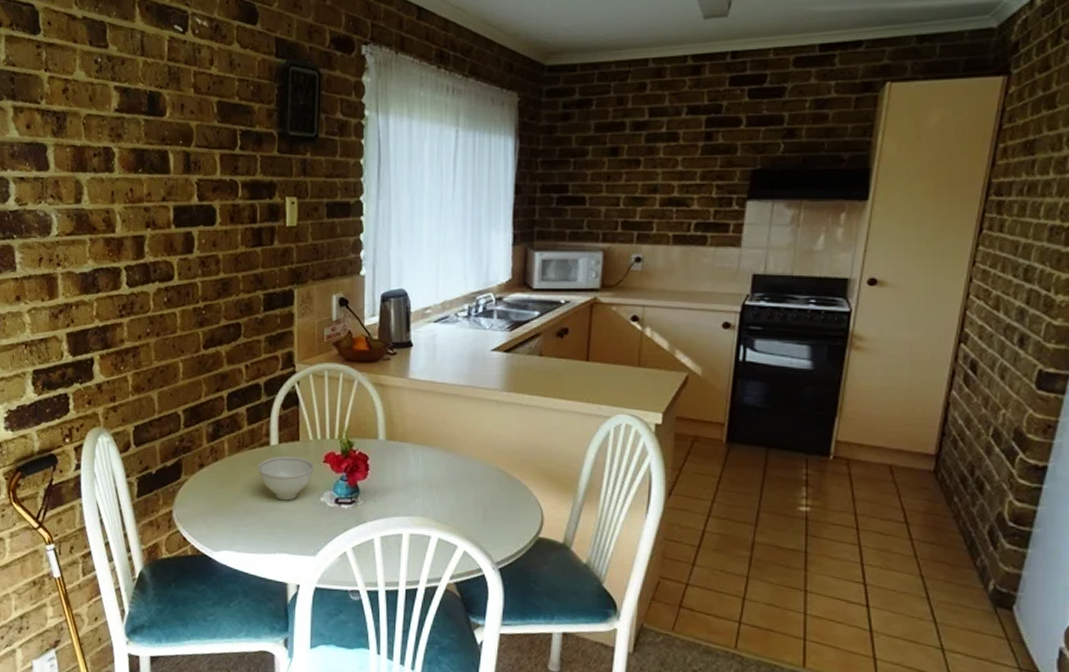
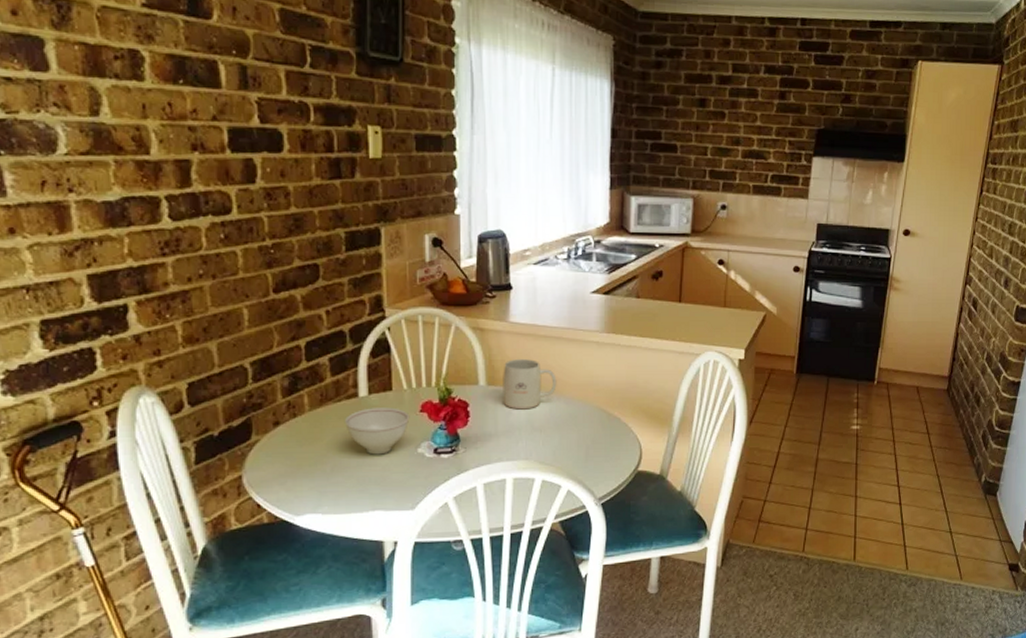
mug: none [401,415,455,466] -> present [503,359,557,410]

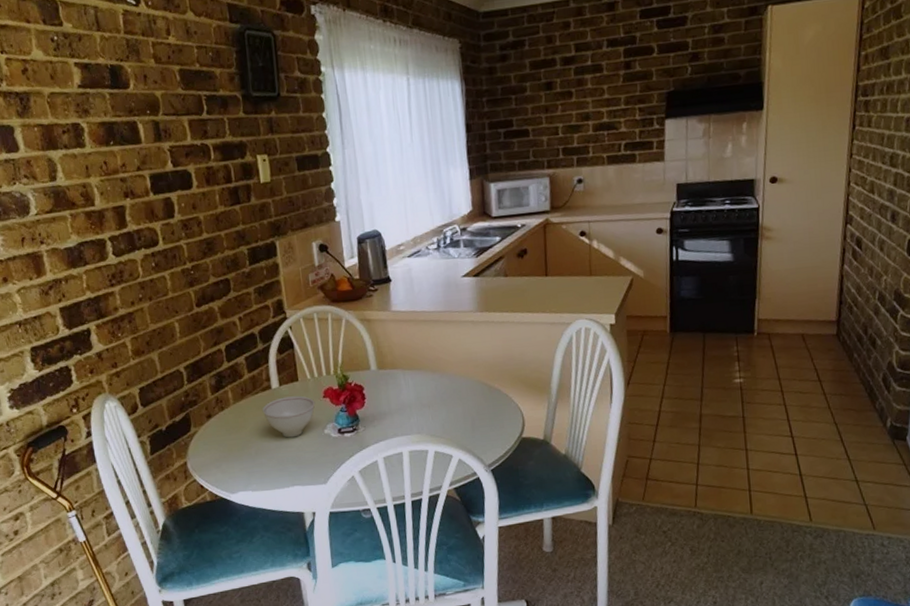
mug: present [503,359,557,410] -> none [390,343,440,389]

